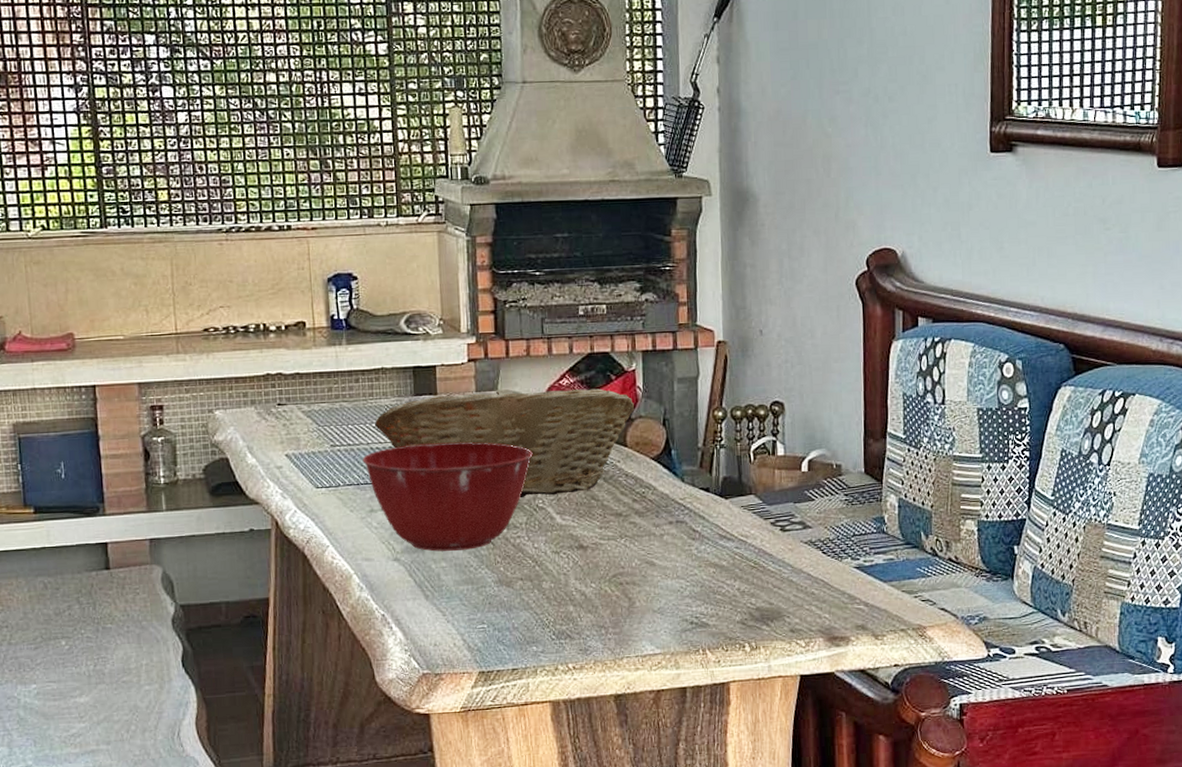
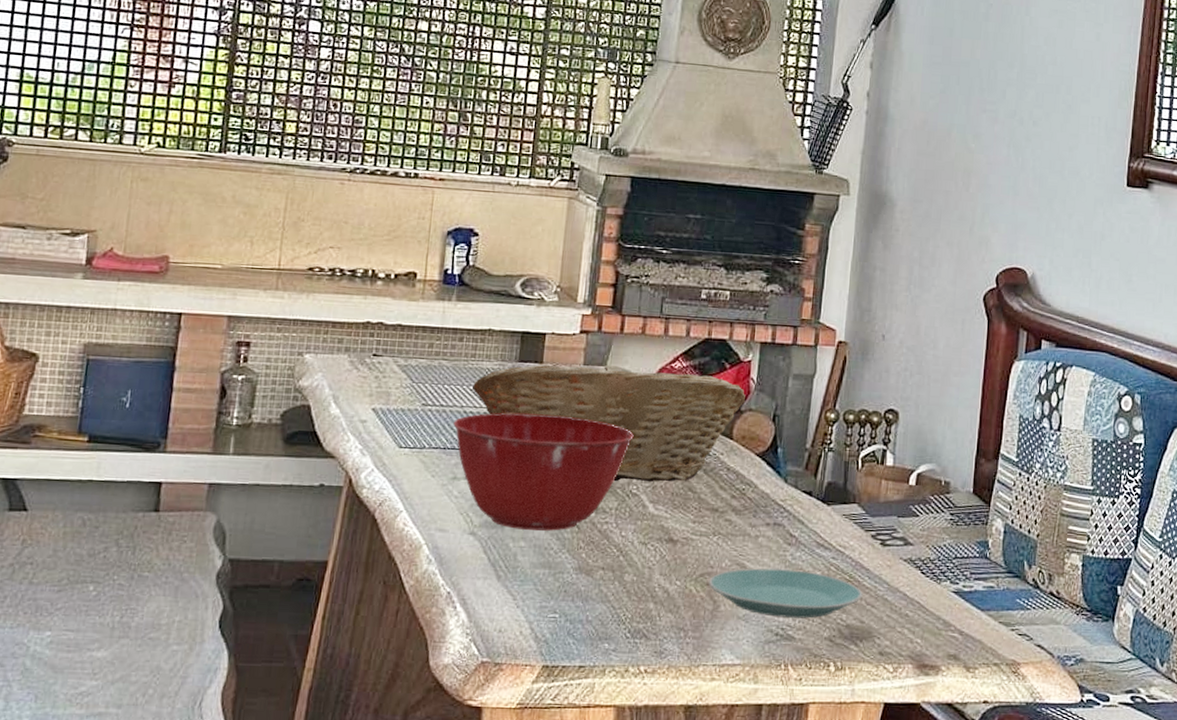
plate: none [622,562,769,607] -> present [709,568,863,619]

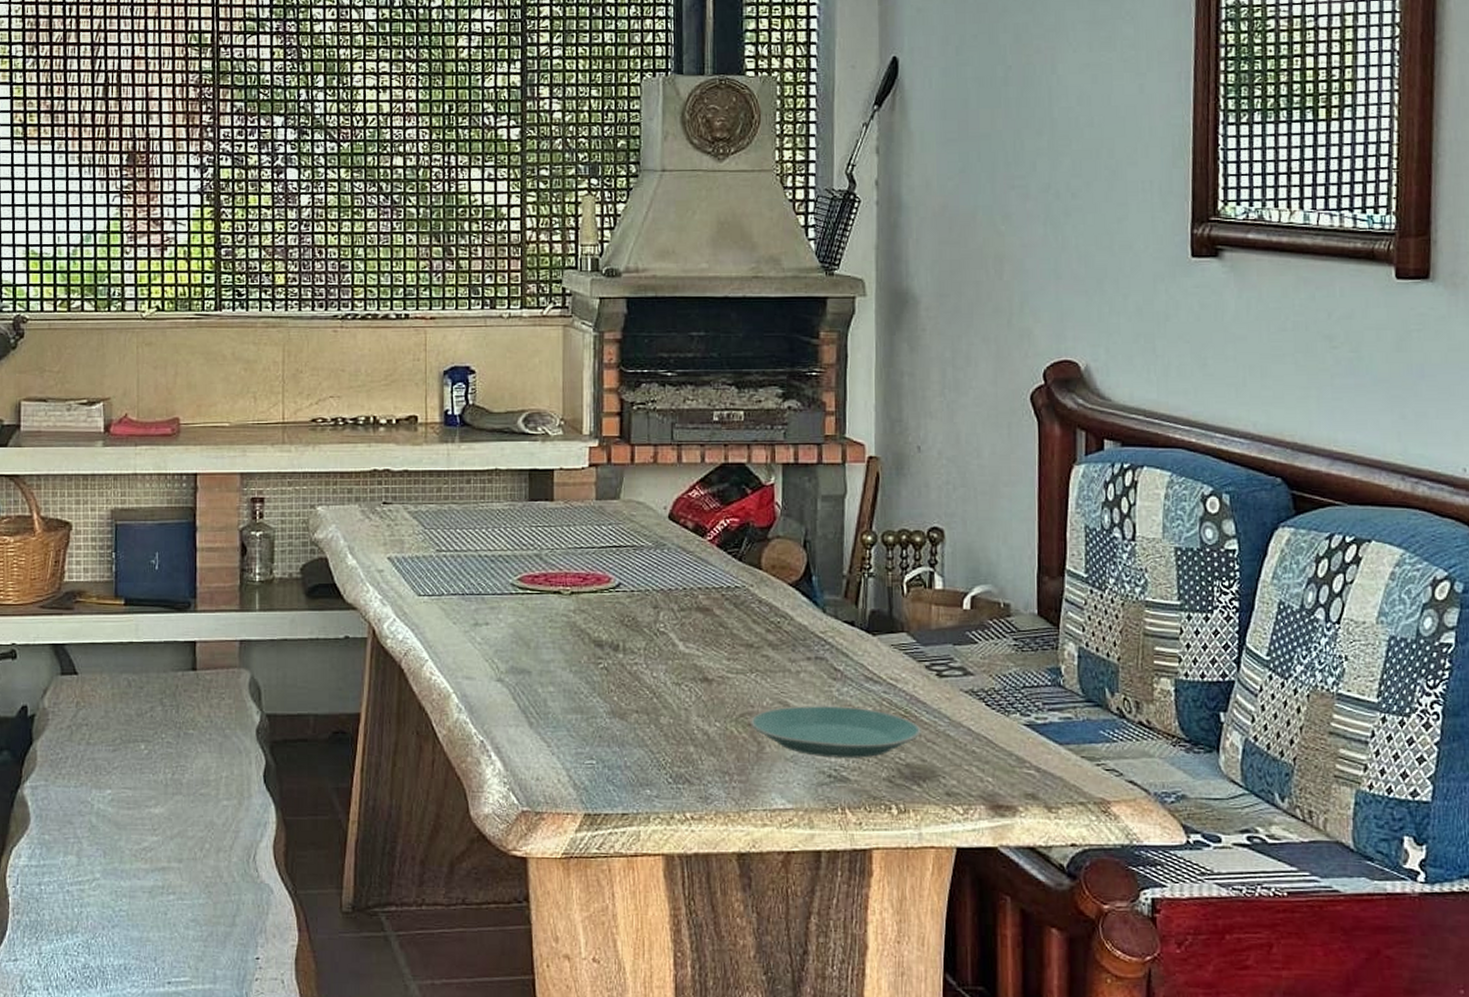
mixing bowl: present [453,413,634,531] -> none [469,554,656,674]
fruit basket: present [472,365,745,482] -> none [485,500,771,621]

